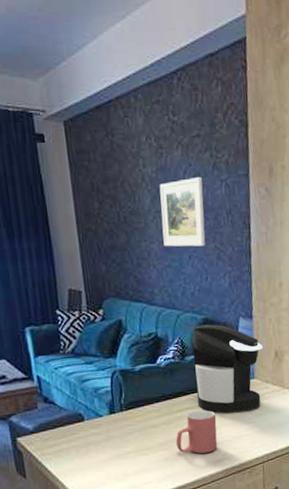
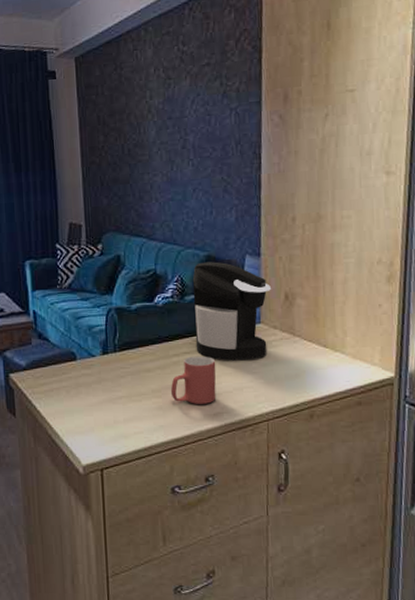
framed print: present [159,176,205,247] -> none [165,106,212,180]

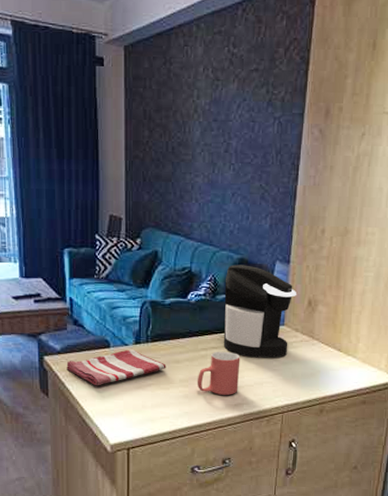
dish towel: none [33,360,137,402] -> present [66,349,166,386]

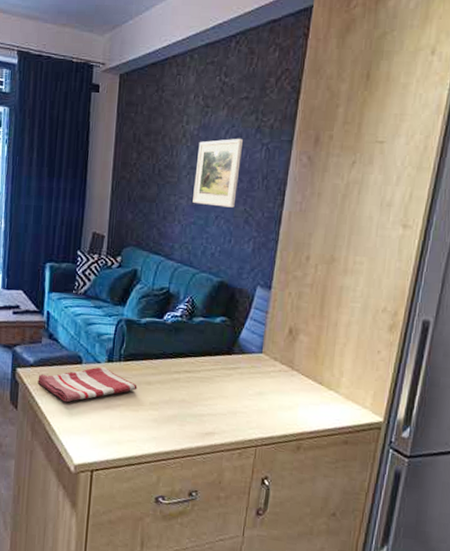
mug: present [198,351,241,395] -> none [168,375,215,423]
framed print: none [208,112,255,184] -> present [193,138,243,208]
coffee maker: present [223,264,296,358] -> none [197,287,277,387]

